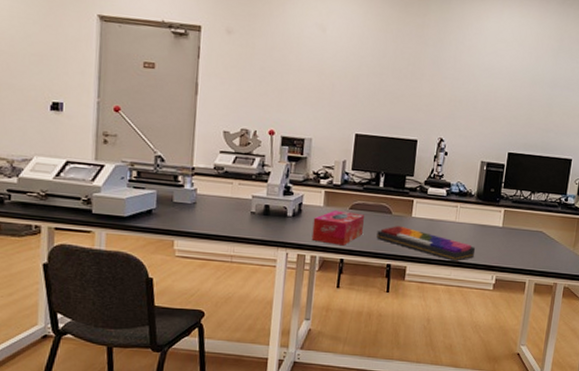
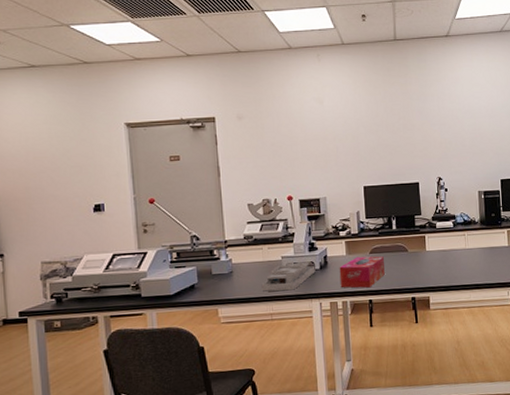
desk organizer: none [225,204,288,235] -> present [261,261,316,292]
computer keyboard: present [376,226,476,262] -> none [398,261,489,285]

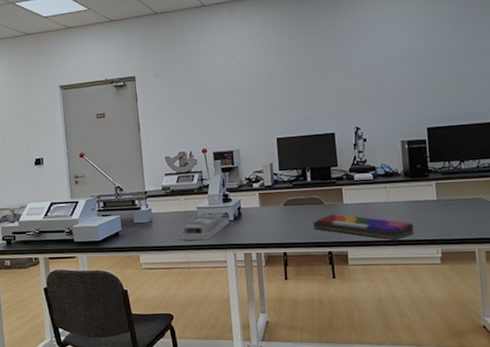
tissue box: present [339,256,385,288] -> none [253,208,300,240]
computer keyboard: none [398,261,489,285] -> present [313,214,414,241]

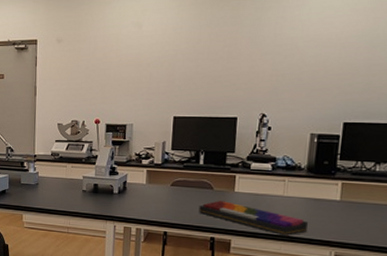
desk organizer: present [178,212,230,241] -> none [62,184,114,209]

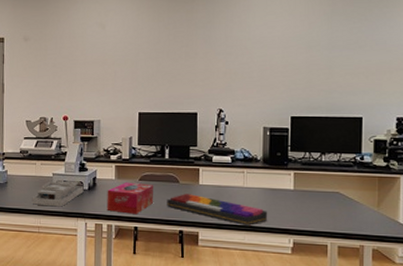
desk organizer: none [62,184,114,209] -> present [32,181,84,207]
tissue box: none [136,186,185,219] -> present [107,182,153,214]

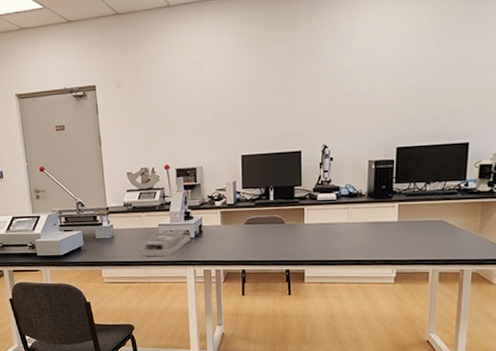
tissue box: present [107,182,153,214] -> none [213,226,259,258]
computer keyboard: present [167,194,268,227] -> none [273,234,372,261]

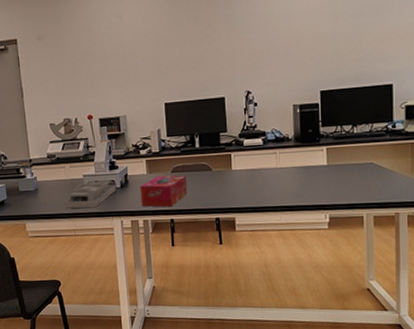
tissue box: none [213,226,259,258] -> present [140,175,187,207]

